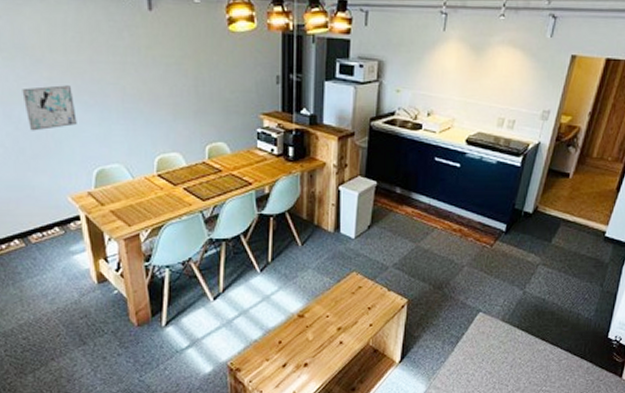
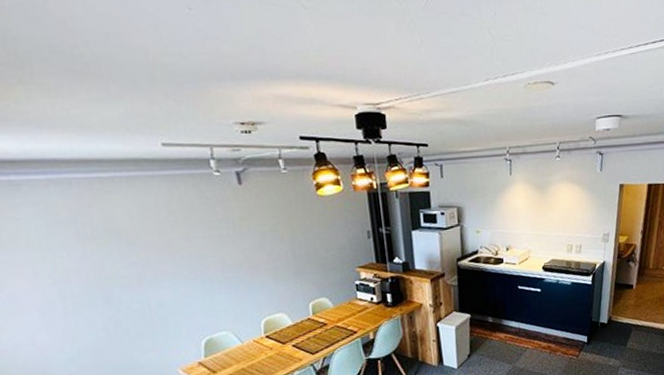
wall art: present [22,85,77,131] -> none [120,263,180,312]

